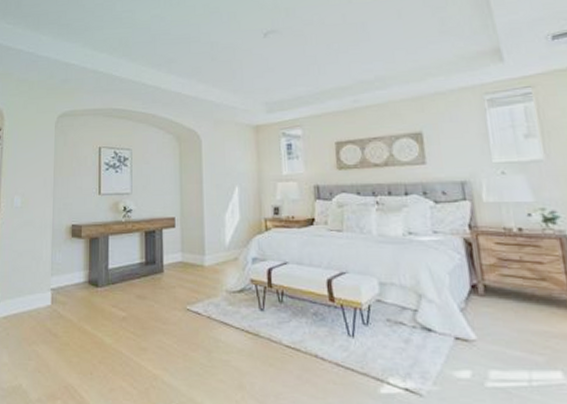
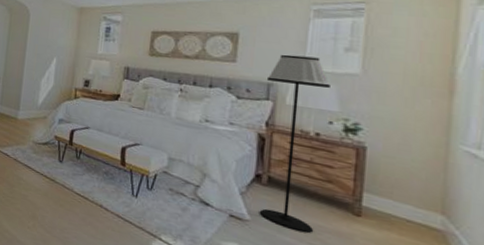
floor lamp: none [458,148,542,343] -> present [259,54,330,234]

